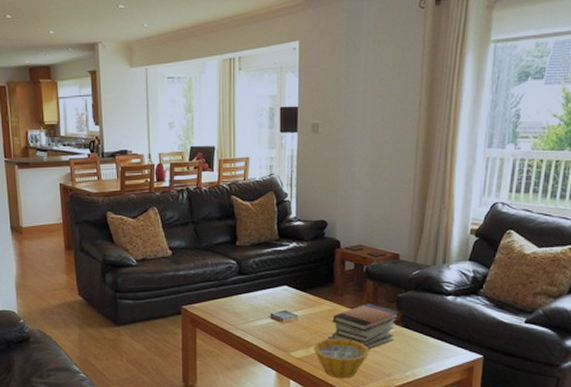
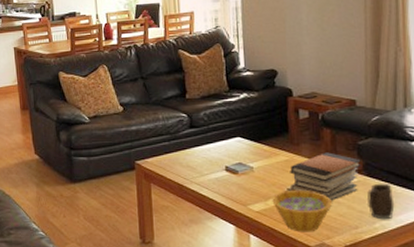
mug: none [402,334,426,369] -> present [367,183,395,220]

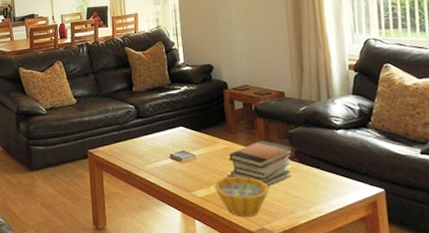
mug: present [367,183,395,220] -> none [300,169,327,205]

